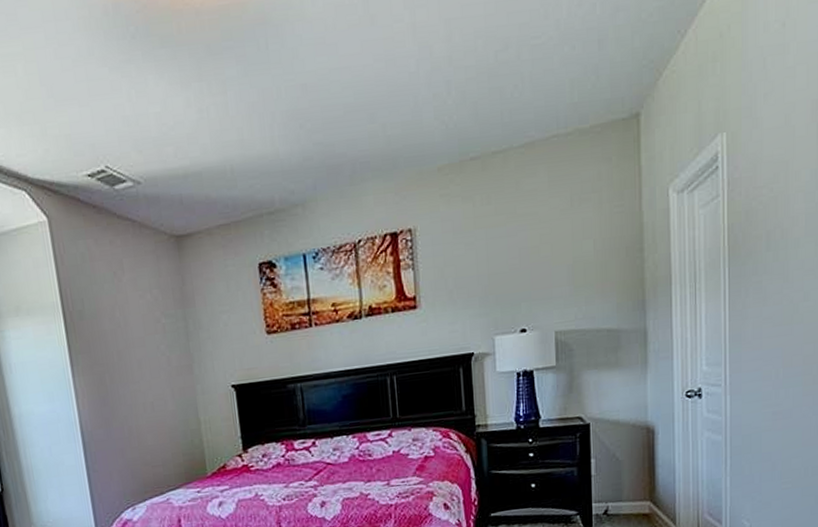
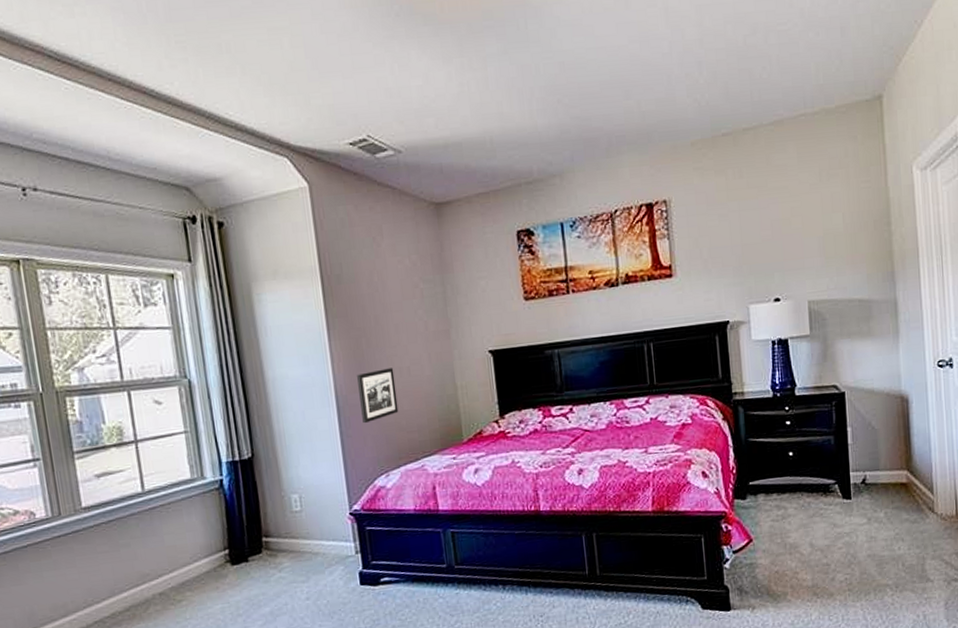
picture frame: none [101,403,143,459] -> present [357,368,399,424]

